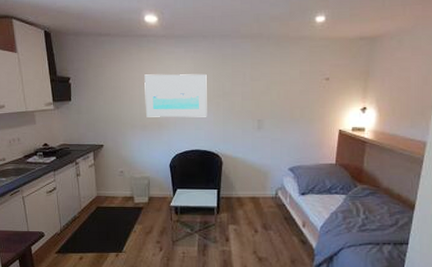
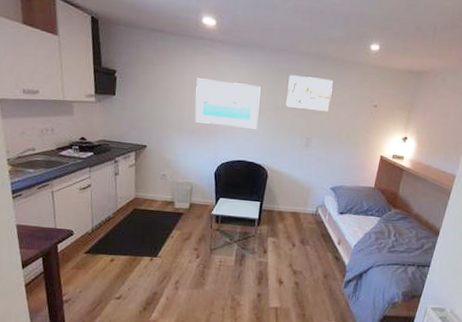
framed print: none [233,58,280,92] -> present [285,74,333,112]

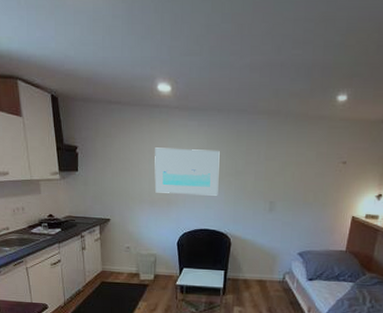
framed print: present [285,74,333,112] -> none [246,135,297,173]

